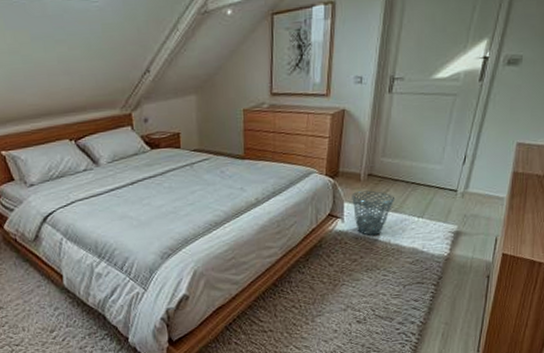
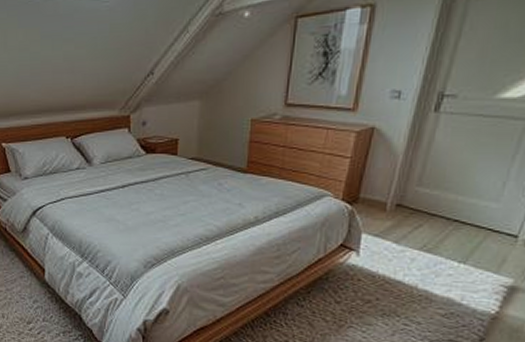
waste basket: present [352,190,395,236] -> none [372,223,430,276]

